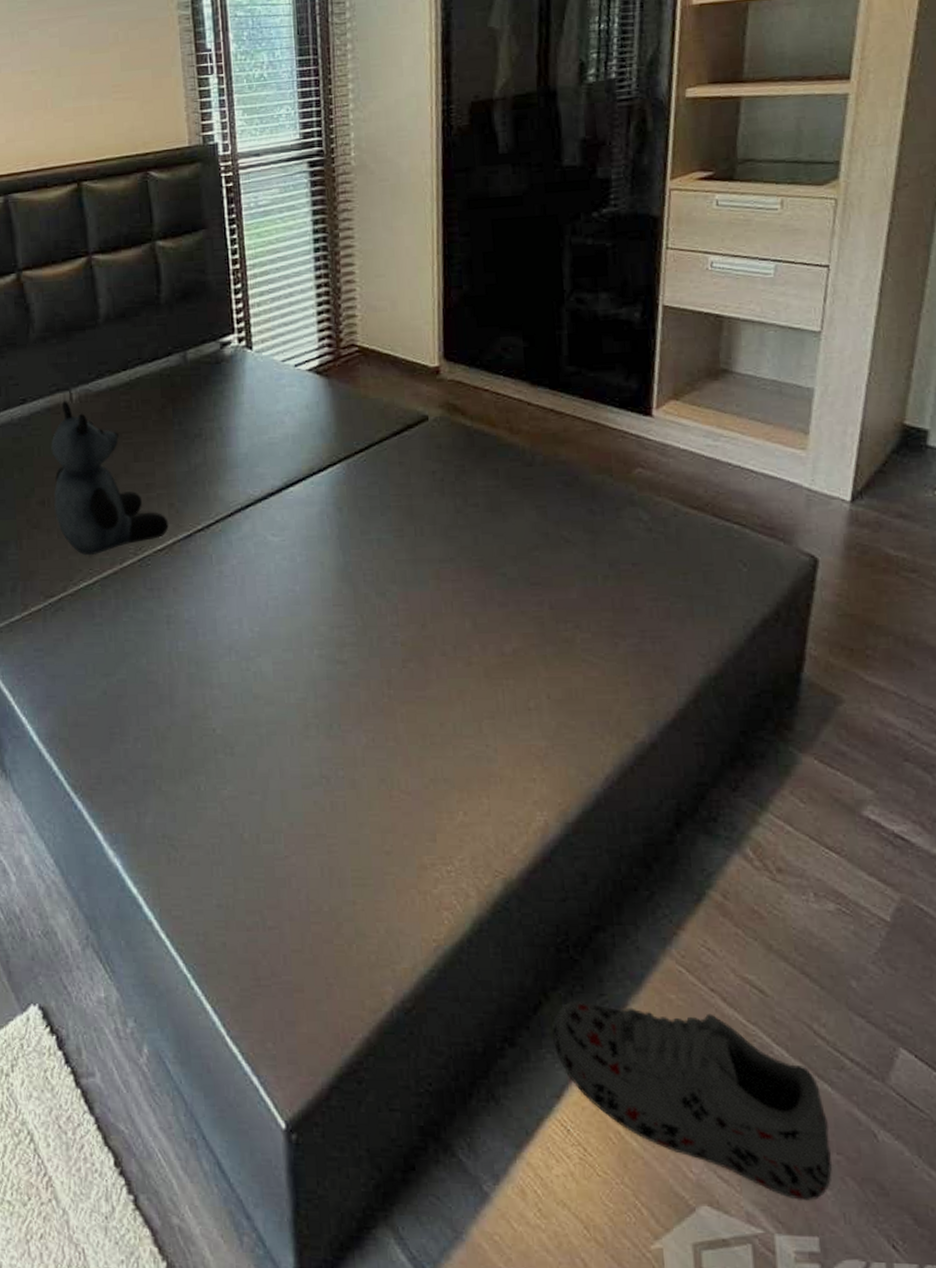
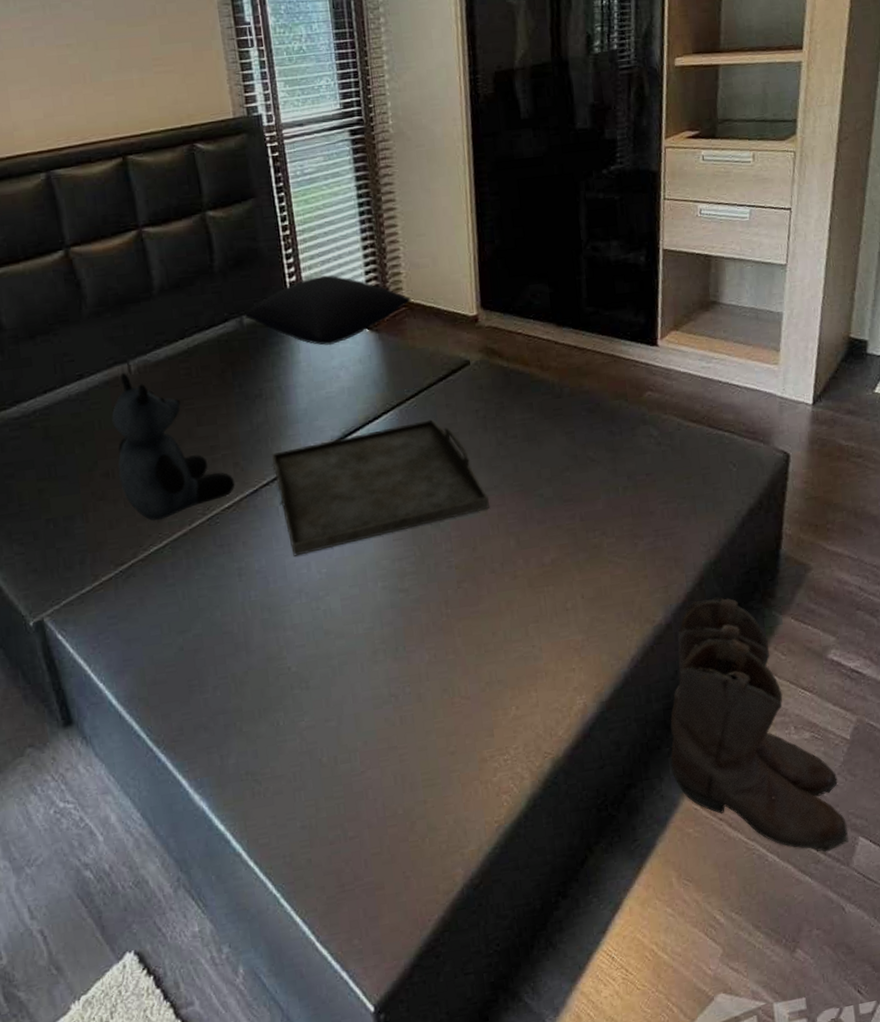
pillow: none [188,313,366,389] -> present [244,275,411,346]
serving tray: none [208,477,444,610] -> present [272,419,491,557]
shoe: present [552,1000,833,1201] -> none [597,838,814,972]
boots: none [650,720,885,1058] -> present [670,596,849,853]

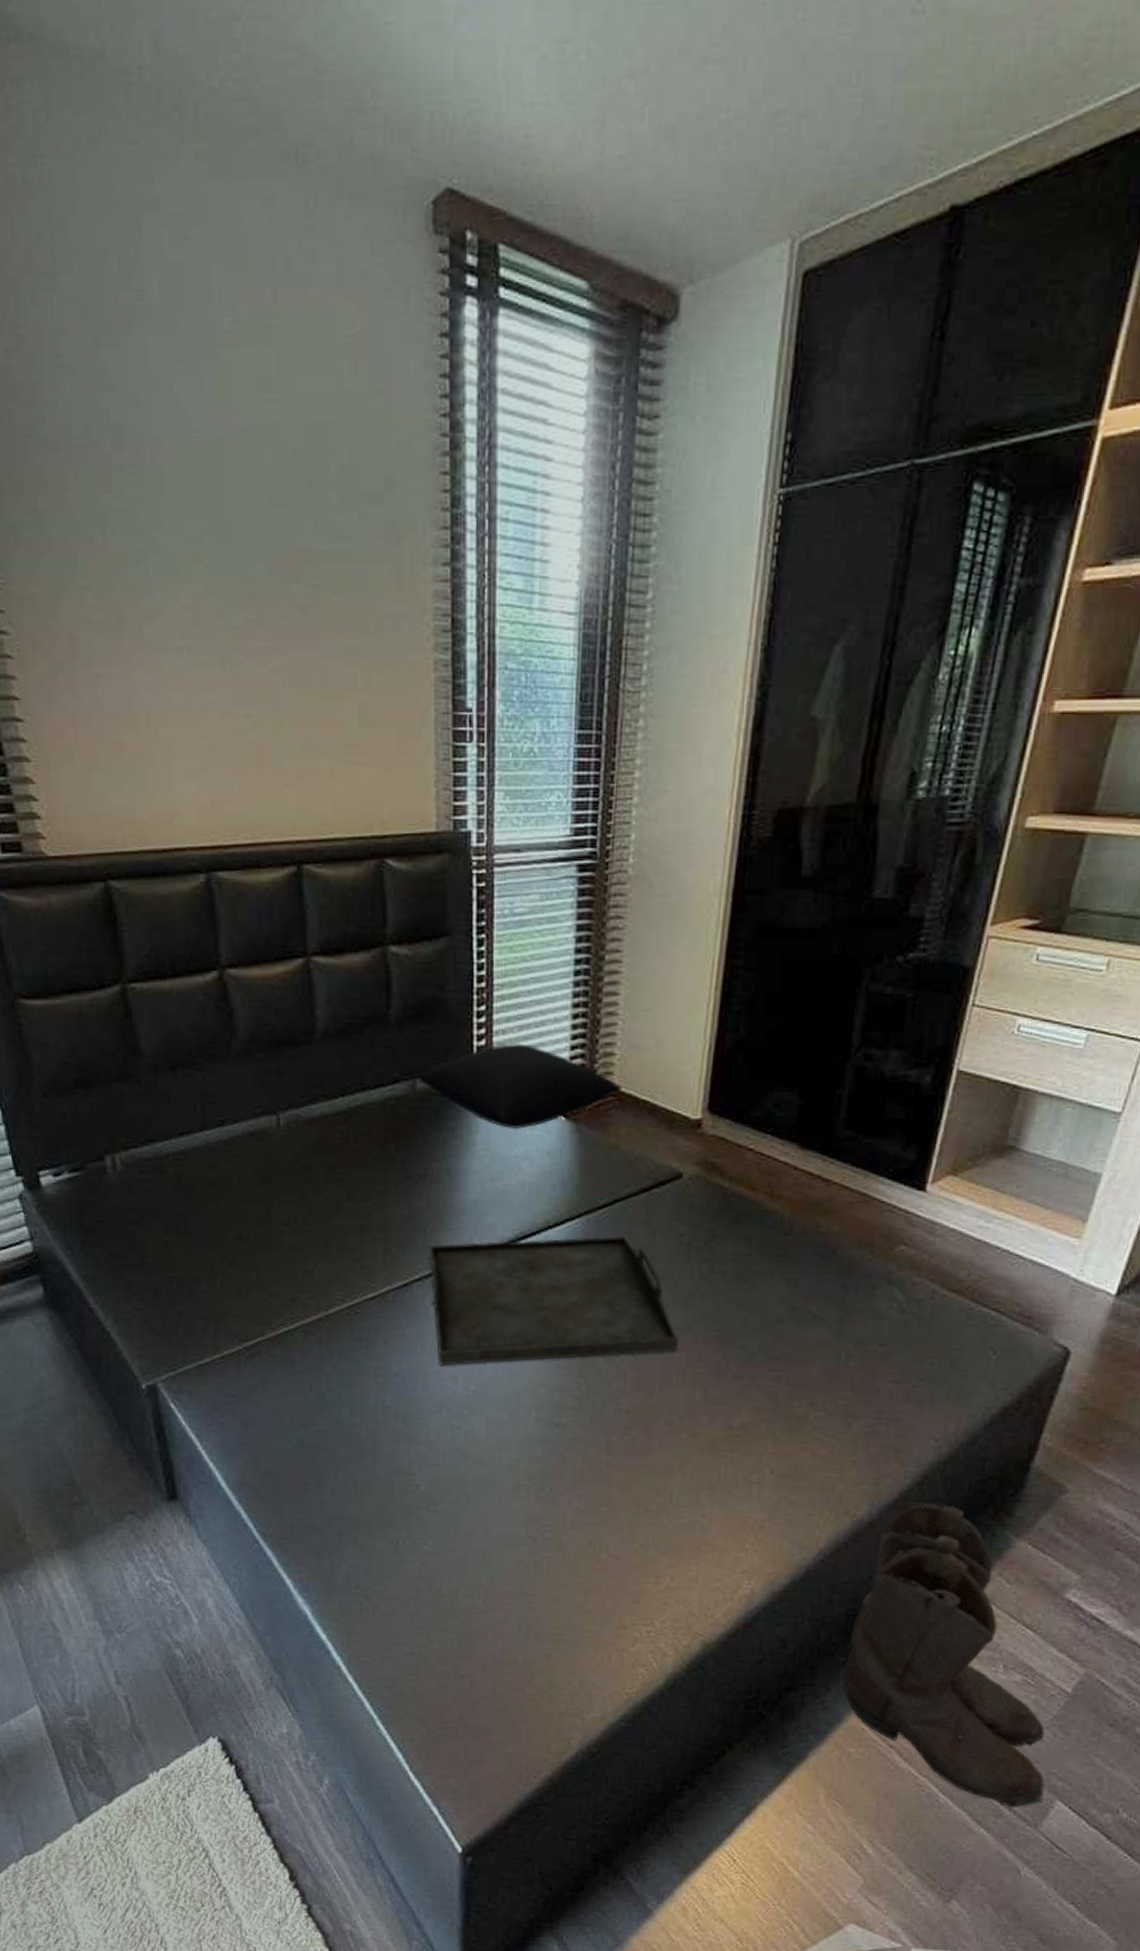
teddy bear: present [111,373,235,521] -> none [253,1126,383,1298]

